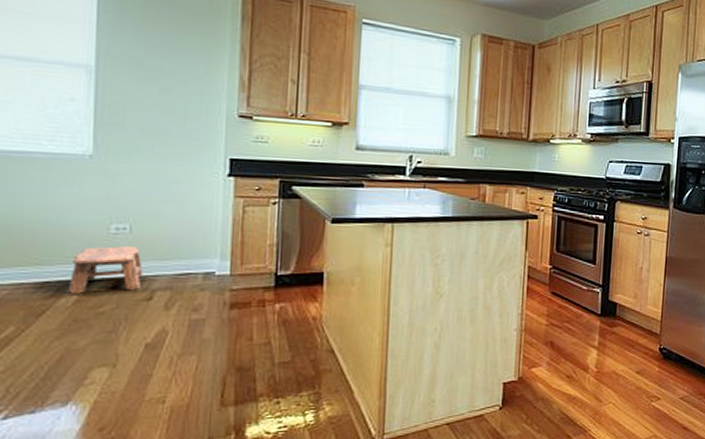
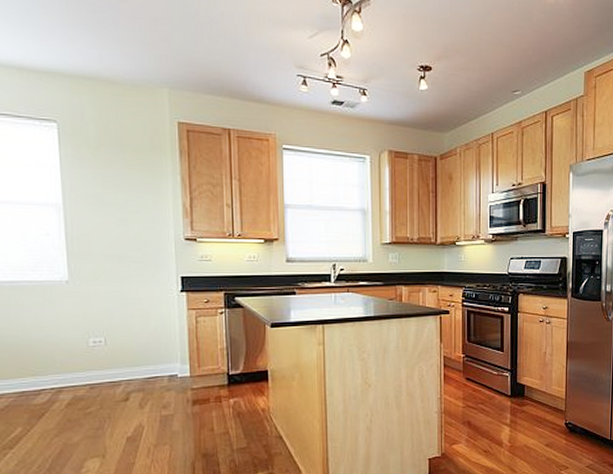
stool: present [69,246,143,294] -> none [61,356,119,398]

